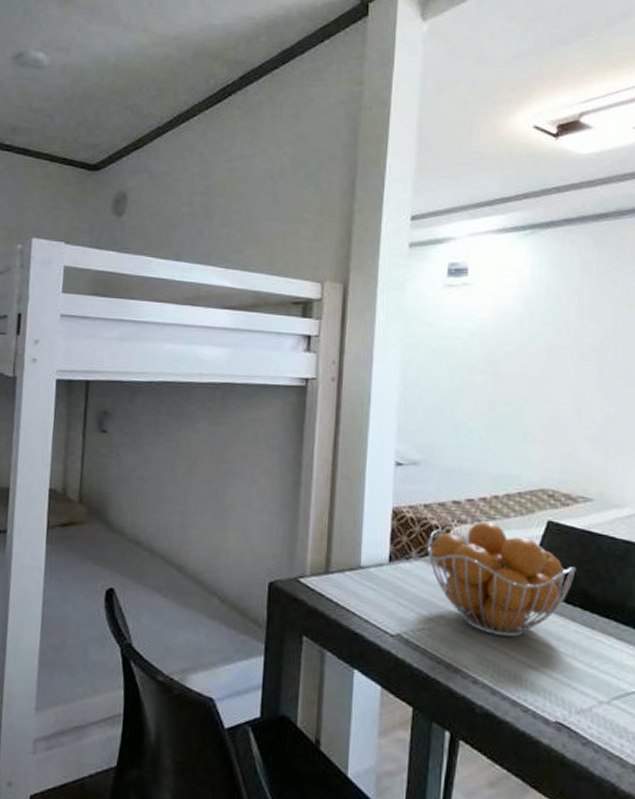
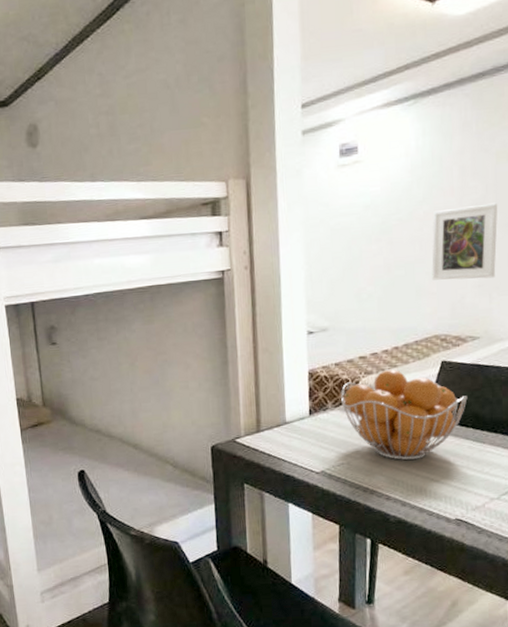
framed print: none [541,349,618,433] -> present [432,202,498,280]

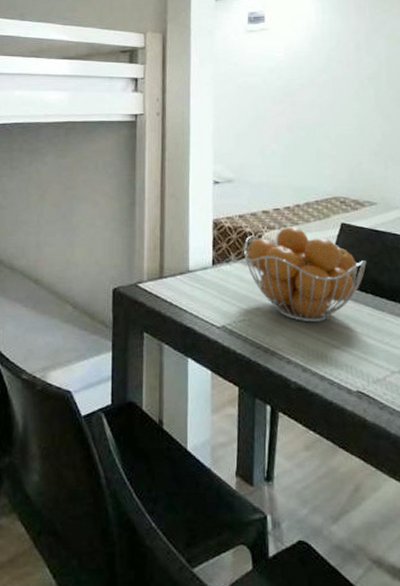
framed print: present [432,202,498,280] -> none [331,79,391,148]

